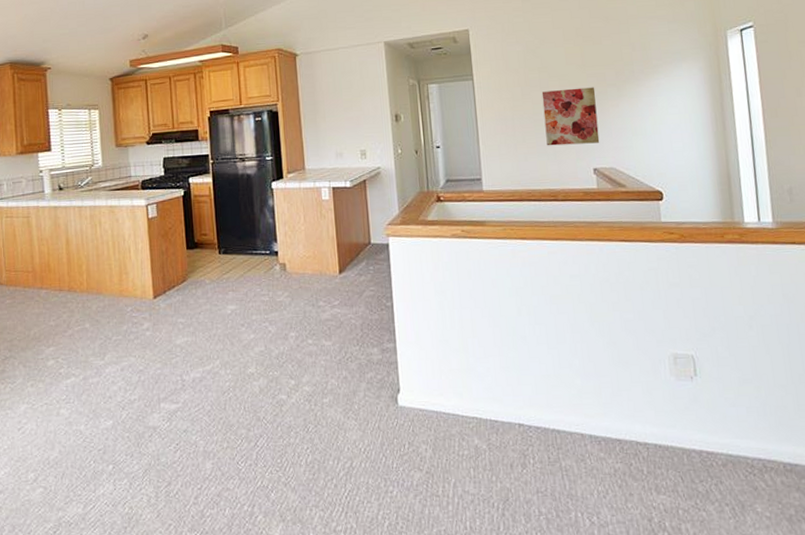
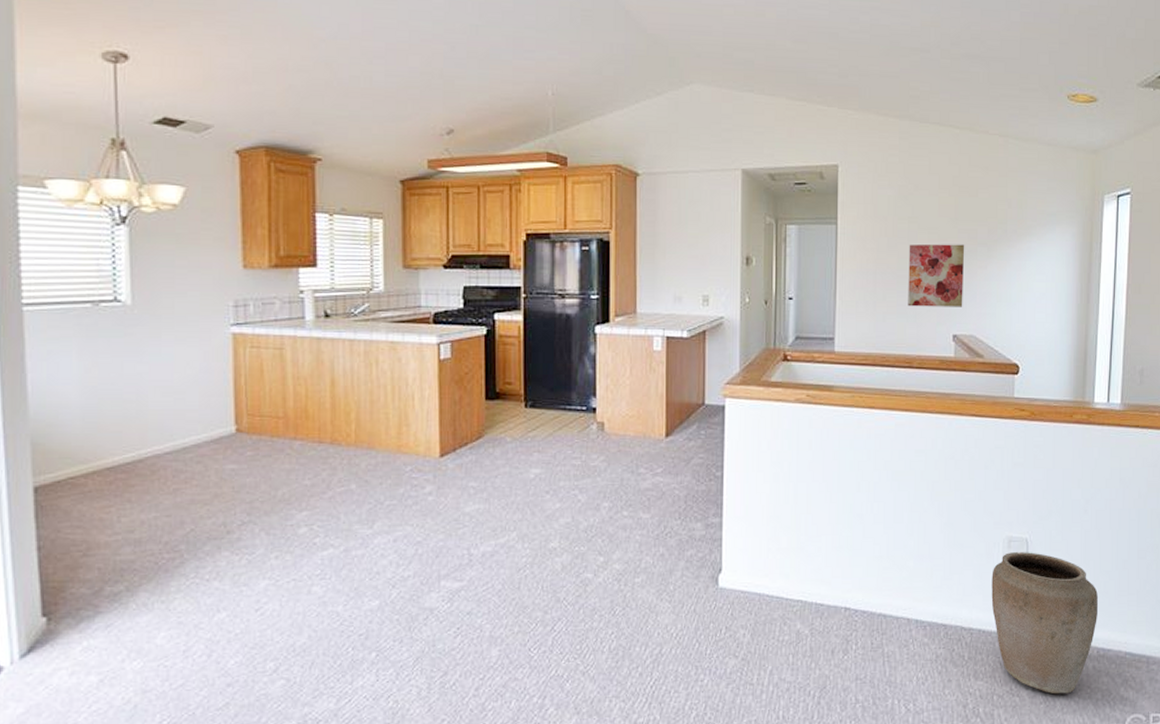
vase: none [661,368,779,510] -> present [991,552,1099,694]

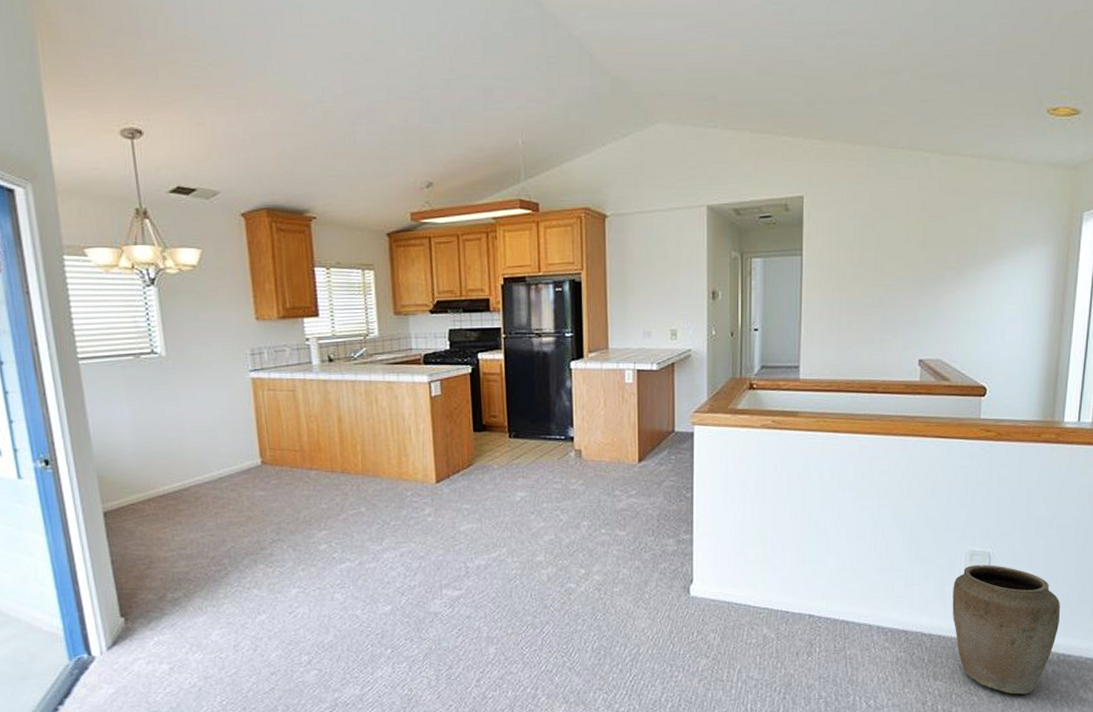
wall art: present [908,244,965,307] -> none [873,270,933,333]

